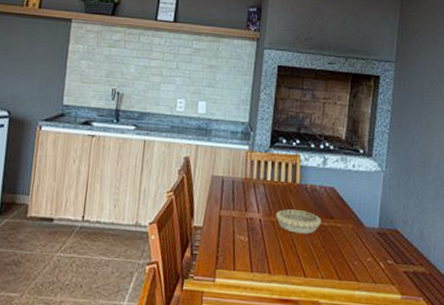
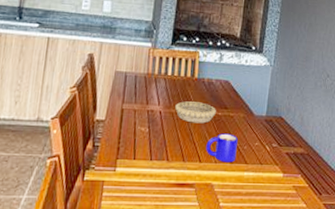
mug: none [311,246,348,279] -> present [206,133,239,163]

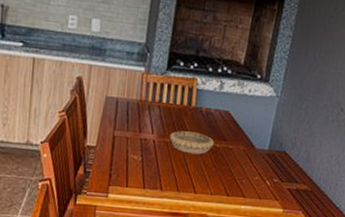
mug: present [206,133,239,163] -> none [201,165,237,195]

